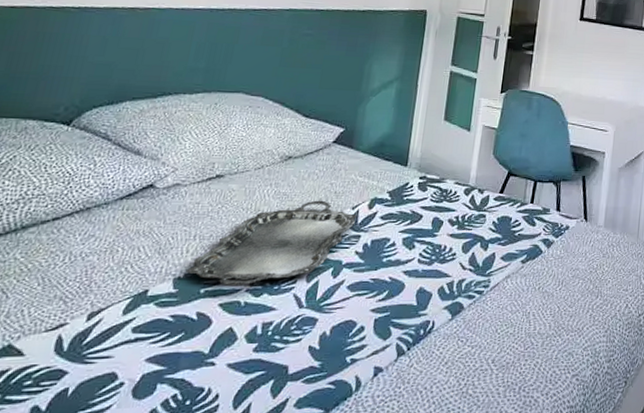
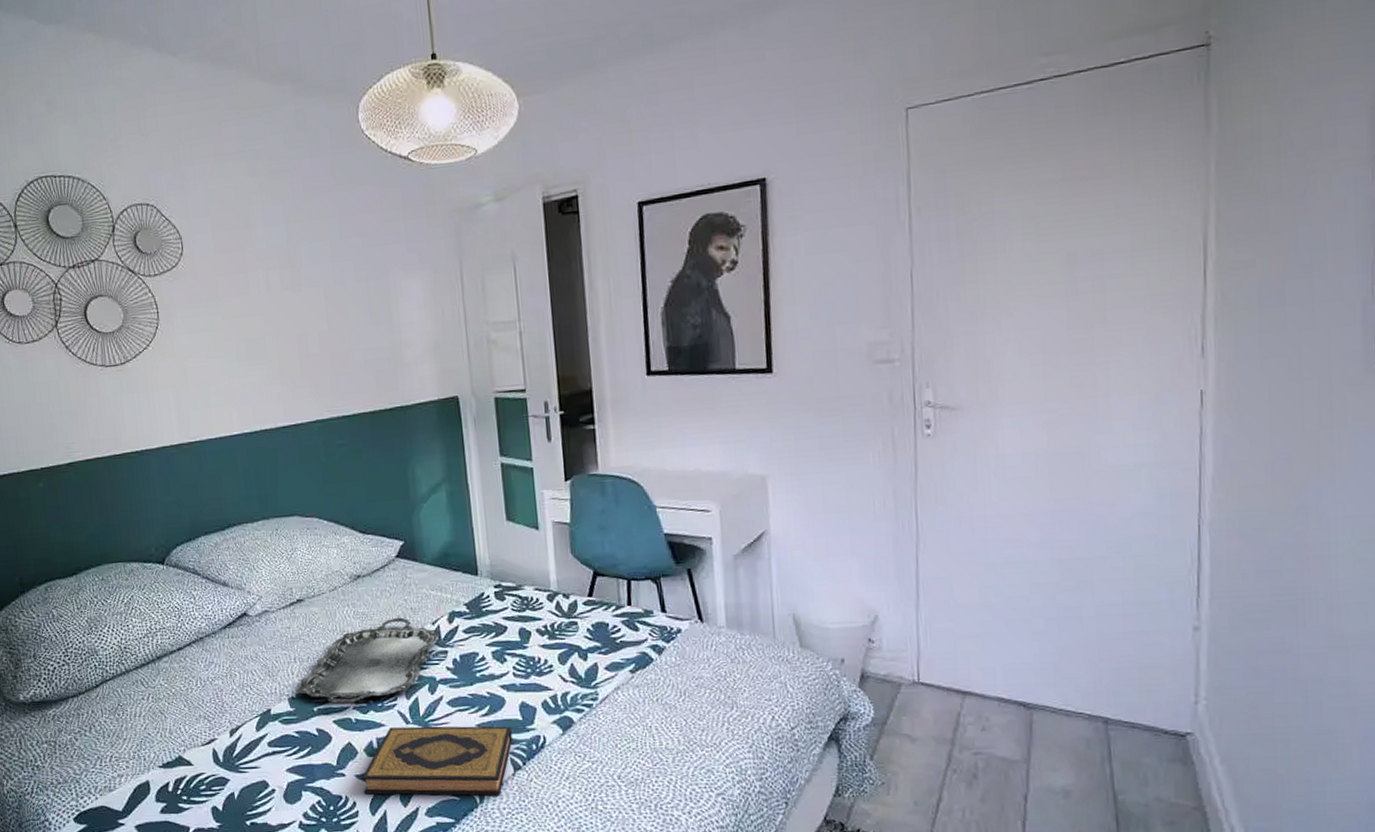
hardback book: none [230,310,404,386] -> present [361,726,513,796]

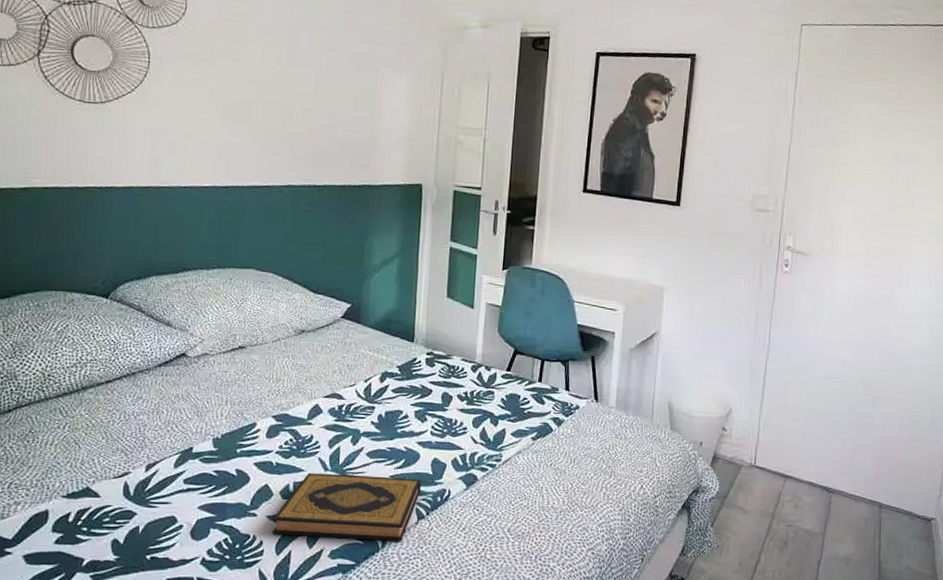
serving tray: present [297,617,439,705] -> none [223,372,370,448]

